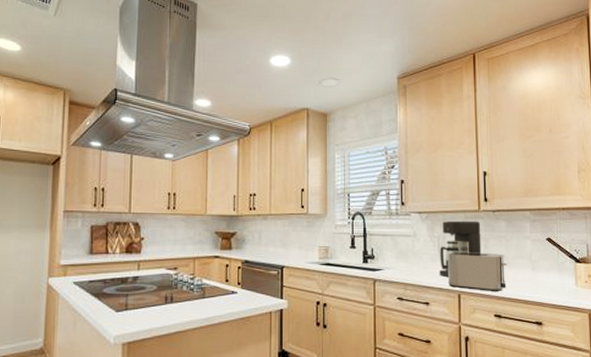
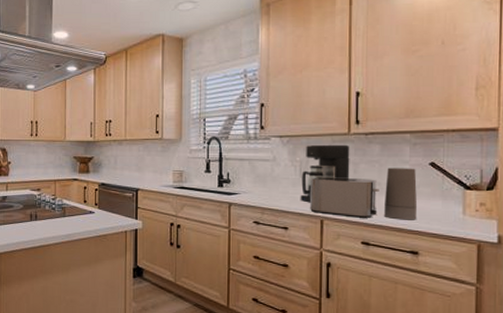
canister: none [512,243,539,292] -> present [384,168,418,220]

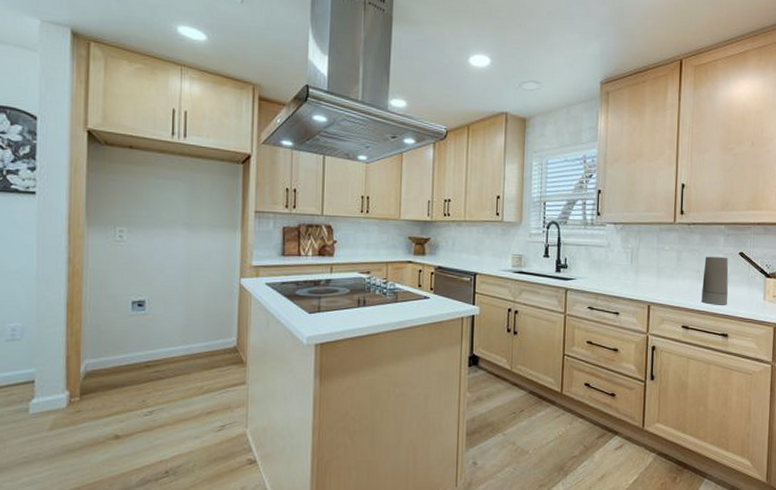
coffee maker: present [300,144,350,203] -> none [630,232,675,289]
toaster: present [310,177,379,219] -> none [639,264,698,304]

